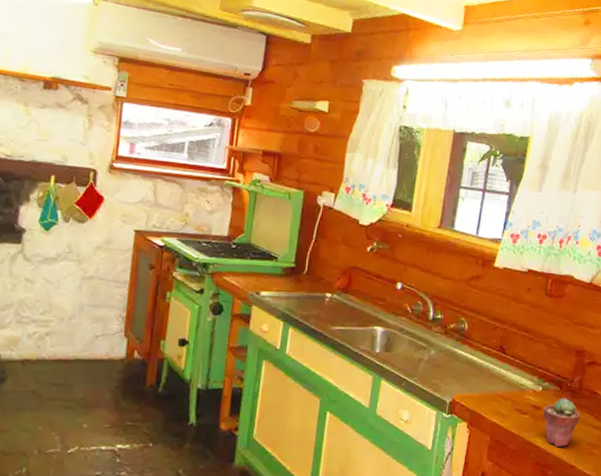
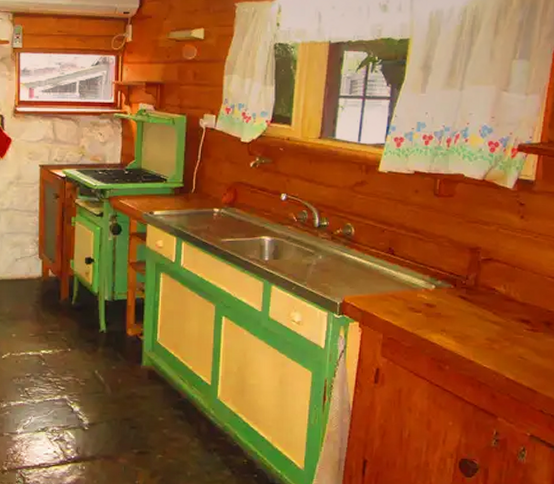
potted succulent: present [543,398,581,447] -> none [437,295,478,343]

